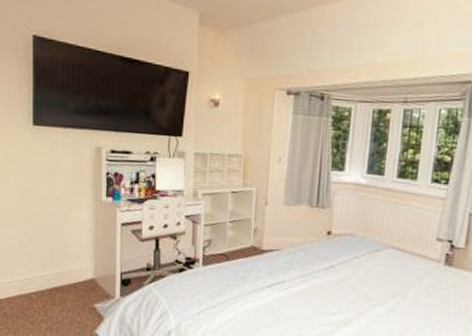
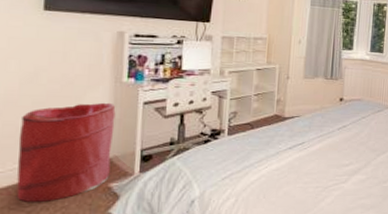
laundry hamper: none [20,221,97,315] -> present [16,102,116,203]

